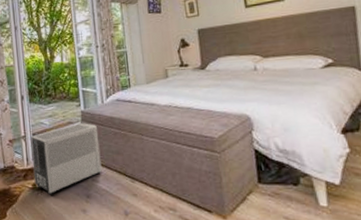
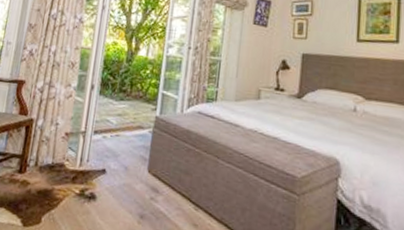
air purifier: present [30,123,102,195] -> none [84,129,171,207]

